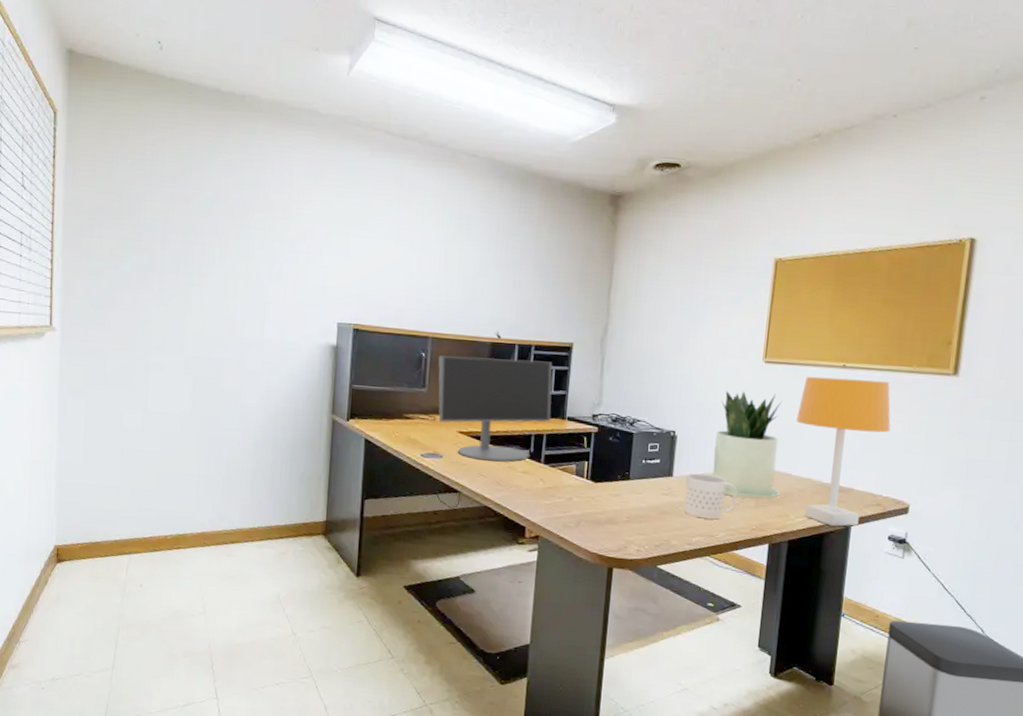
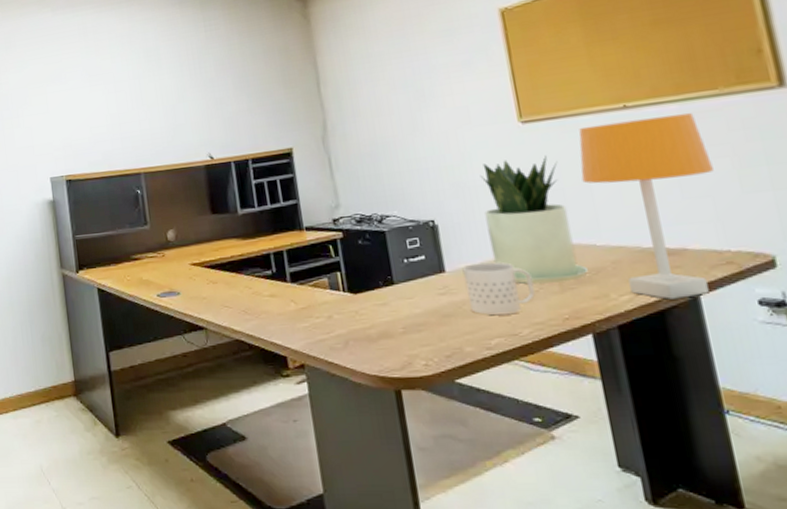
computer monitor: present [438,355,553,462] -> none [155,172,288,291]

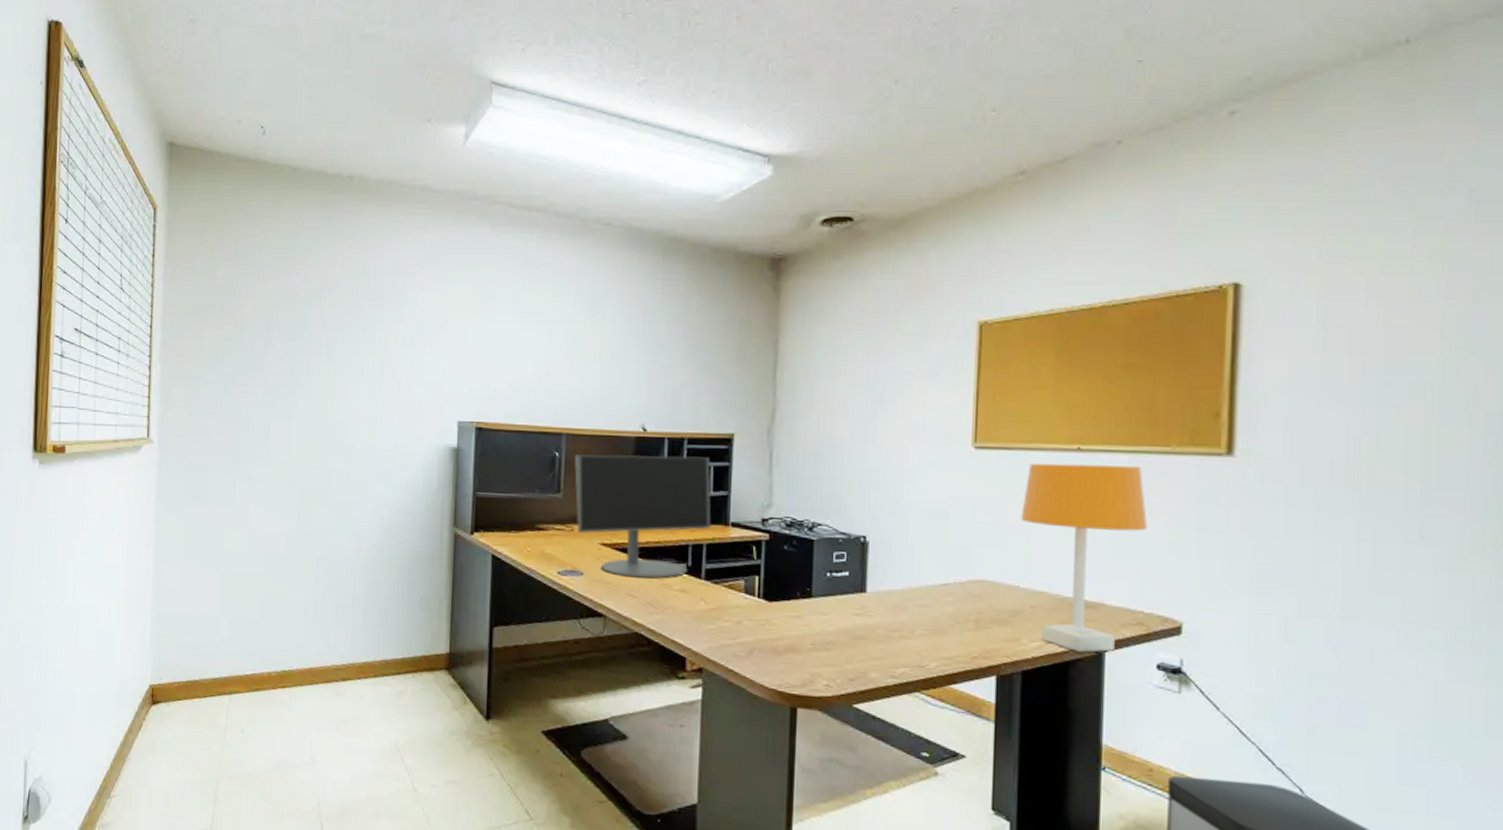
computer monitor: none [155,172,288,291] -> present [574,454,711,579]
mug: present [462,262,535,316] -> none [882,587,950,646]
planter: present [480,155,589,284] -> none [916,484,1007,620]

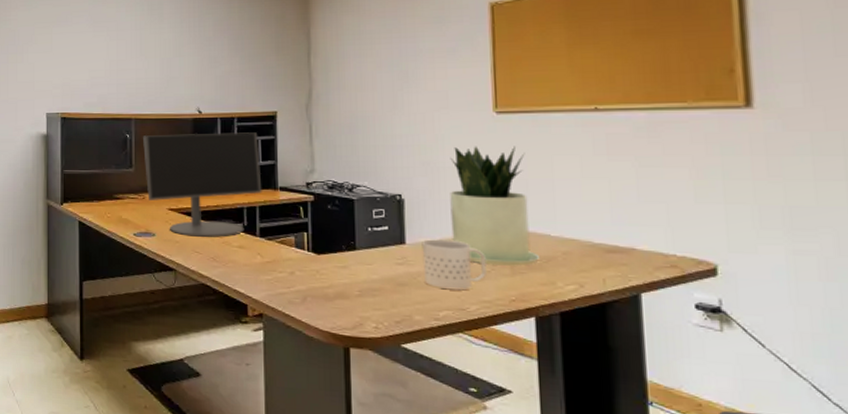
mug: none [882,587,950,646] -> present [422,239,487,291]
planter: none [916,484,1007,620] -> present [450,146,541,266]
desk lamp: present [1021,463,1147,653] -> none [545,122,671,294]

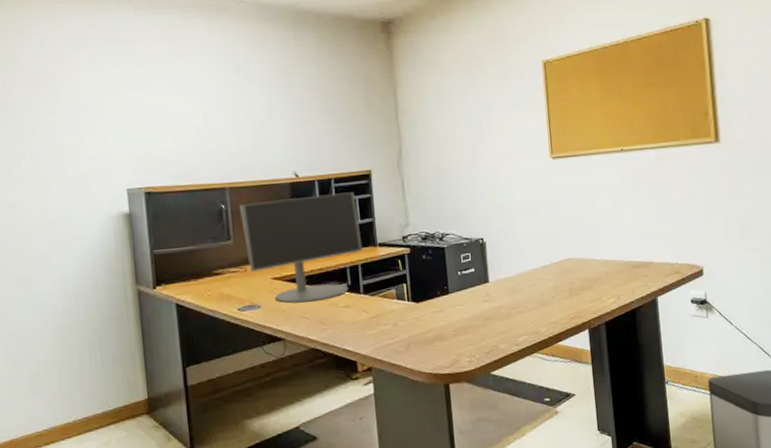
mug: present [422,239,487,291] -> none [502,273,552,318]
planter: present [450,146,541,266] -> none [519,186,590,291]

